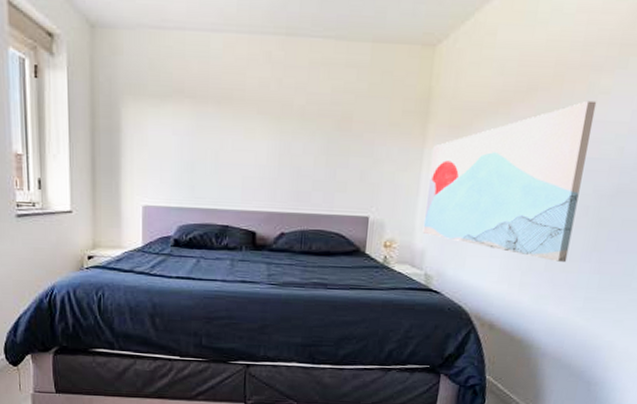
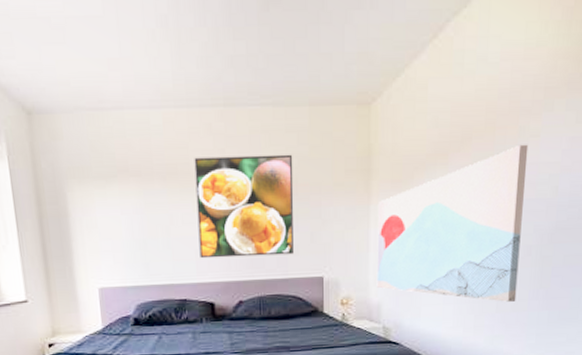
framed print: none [246,84,351,191] -> present [194,154,294,259]

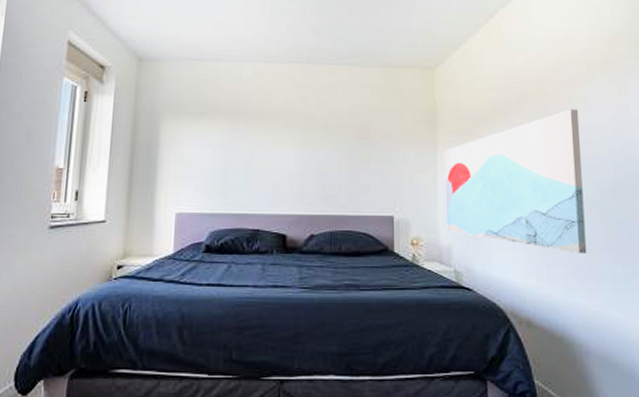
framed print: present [194,154,294,259] -> none [276,103,366,193]

